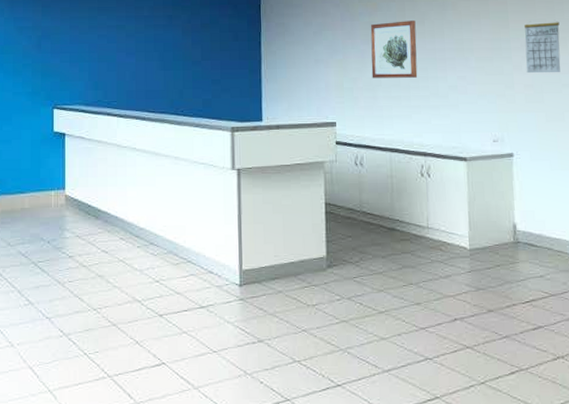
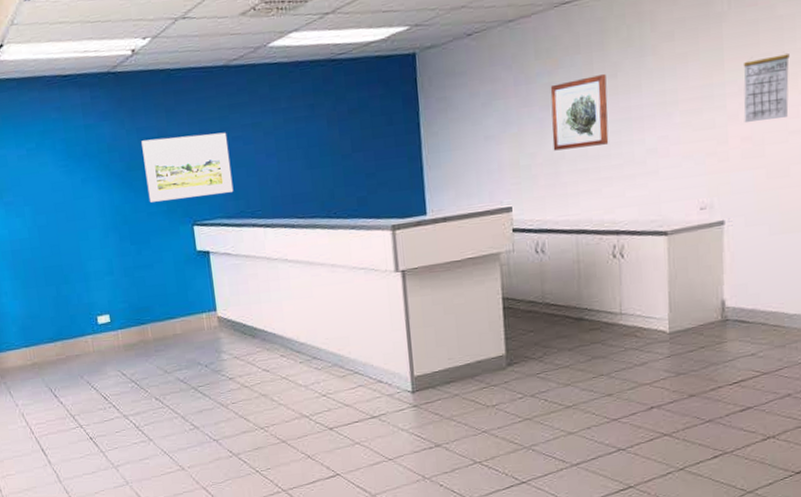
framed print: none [16,28,94,84] -> present [141,132,234,202]

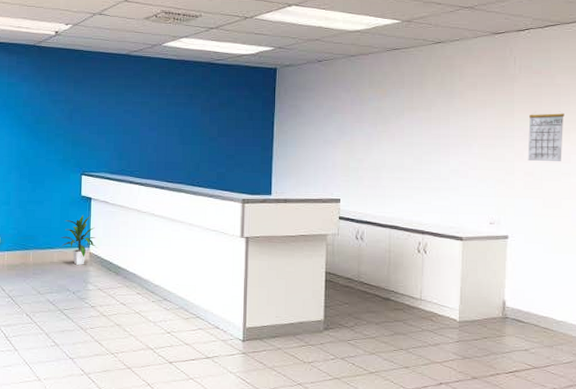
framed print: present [141,132,234,202] -> none [49,102,120,153]
indoor plant: none [180,272,224,333] -> present [60,214,96,265]
wall art: present [550,74,609,151] -> none [377,107,423,161]

